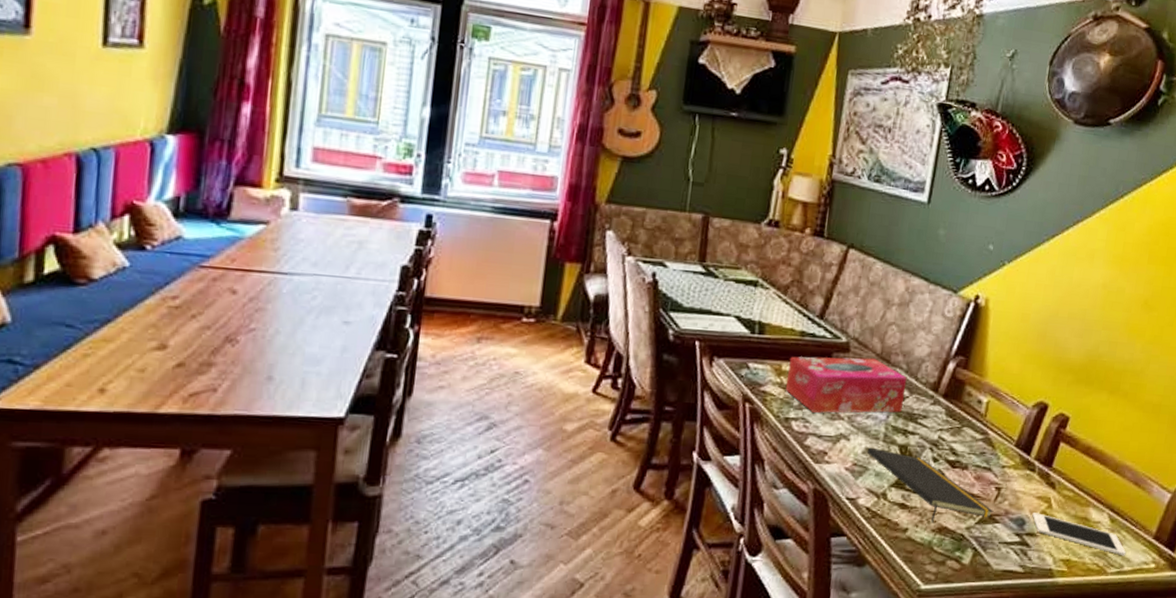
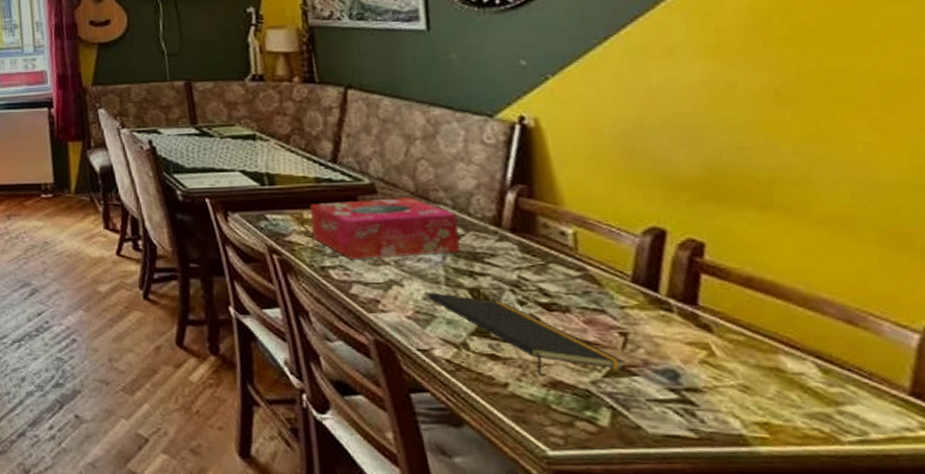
cell phone: present [1032,513,1126,556] -> none [687,362,867,420]

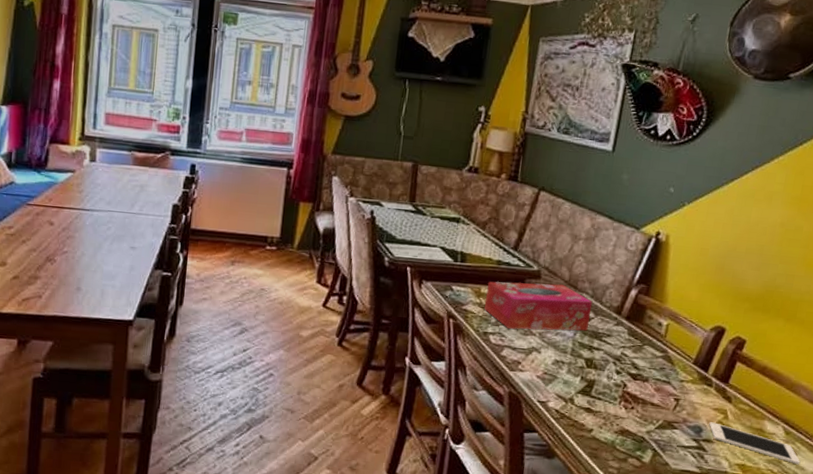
notepad: present [428,293,626,377] -> none [556,359,673,426]
cell phone: none [687,362,867,420] -> present [709,422,801,465]

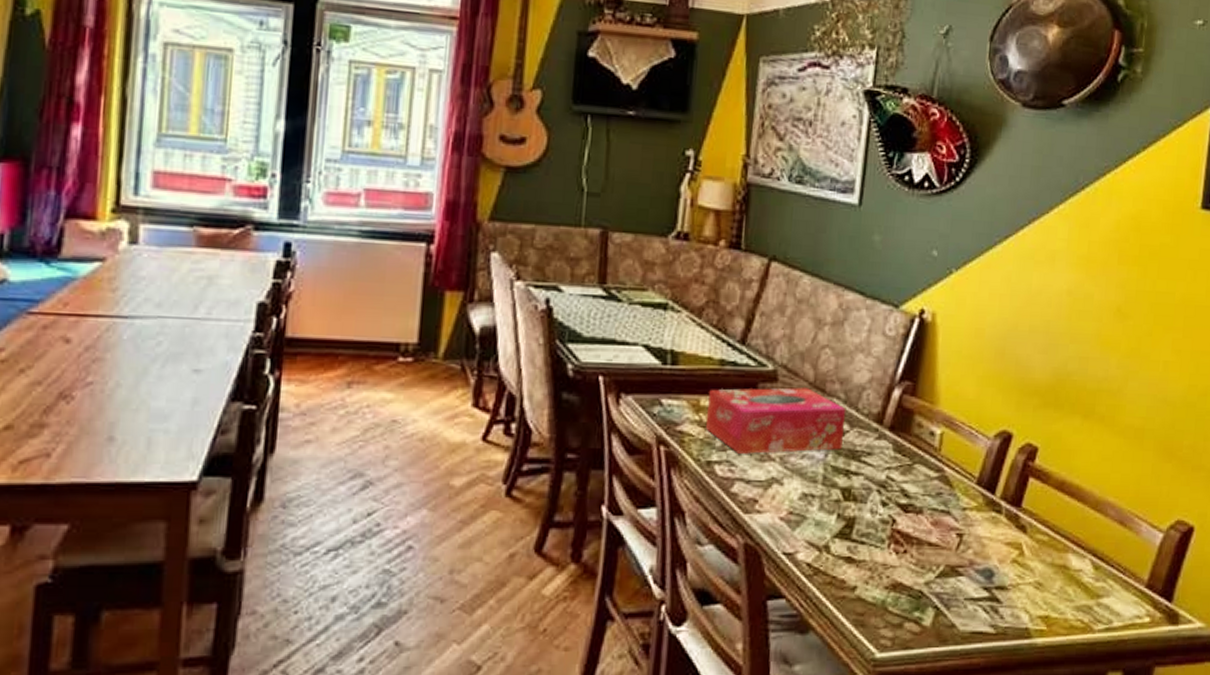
cell phone: present [709,422,801,465] -> none [1001,562,1115,610]

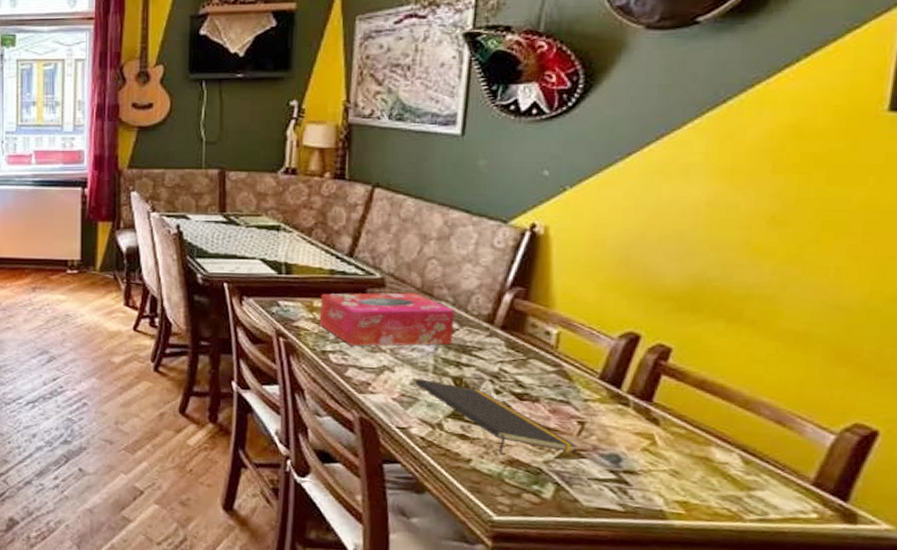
notepad: none [803,492,956,579] -> present [415,379,578,455]

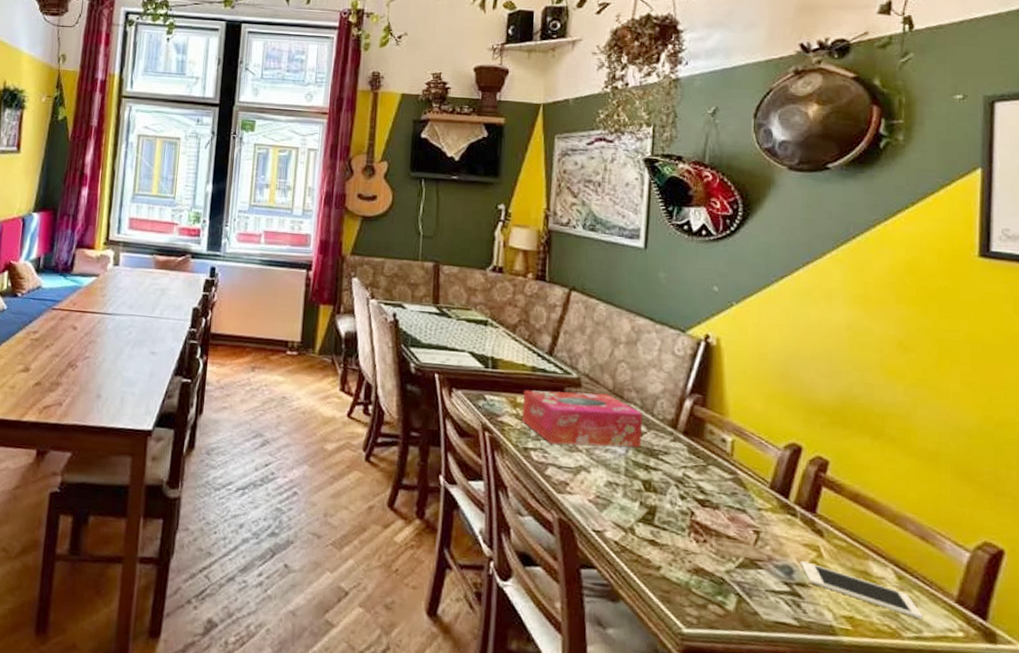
notepad: present [415,379,578,455] -> none [609,480,755,563]
cell phone: none [630,449,771,503] -> present [800,561,924,620]

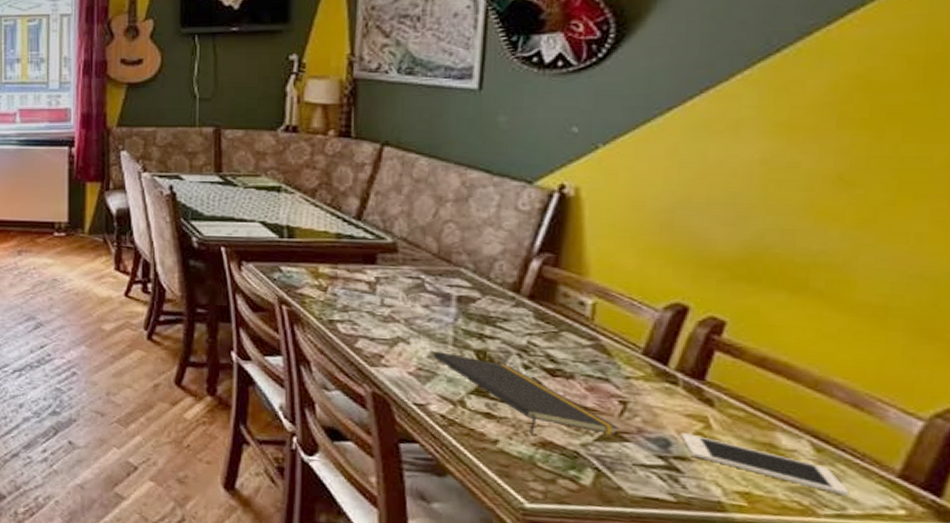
tissue box: present [521,389,643,448] -> none [325,258,476,316]
notepad: none [609,480,755,563] -> present [433,351,620,437]

